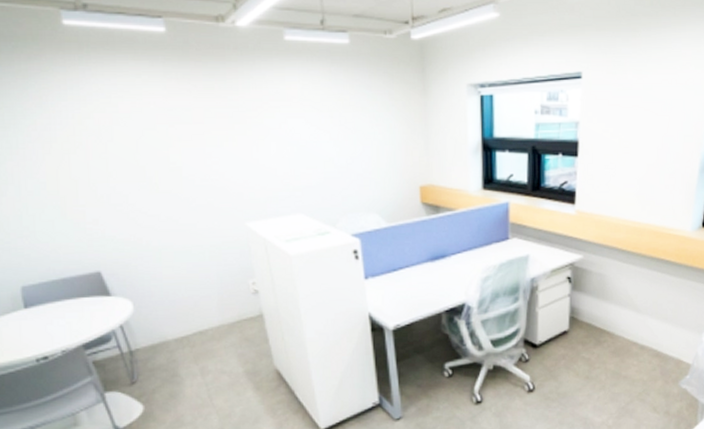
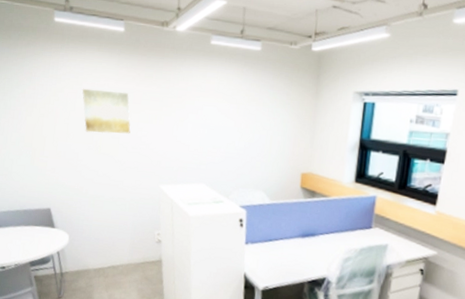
wall art: none [120,110,196,167] -> present [82,88,131,134]

